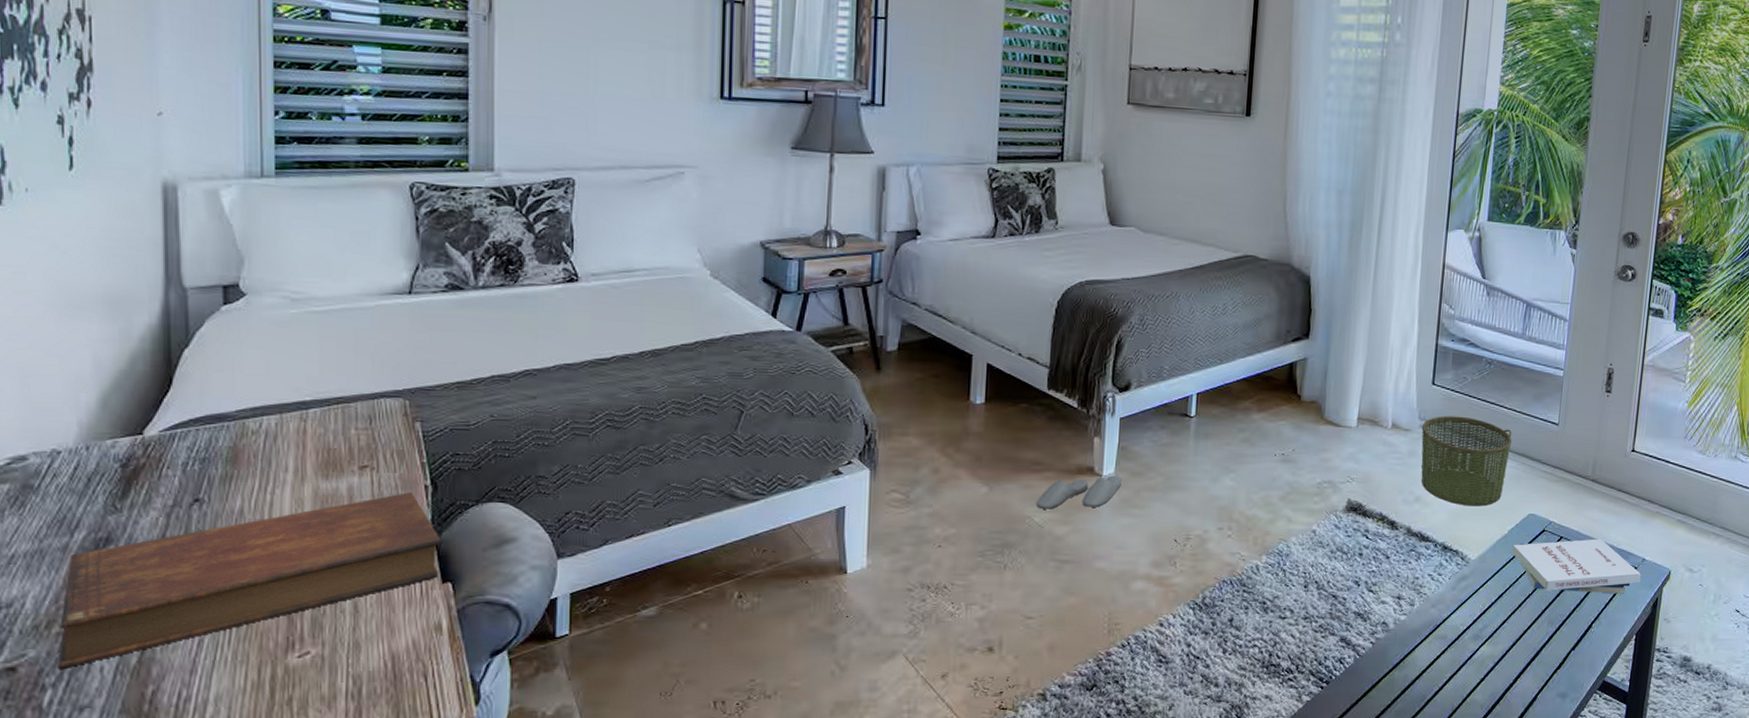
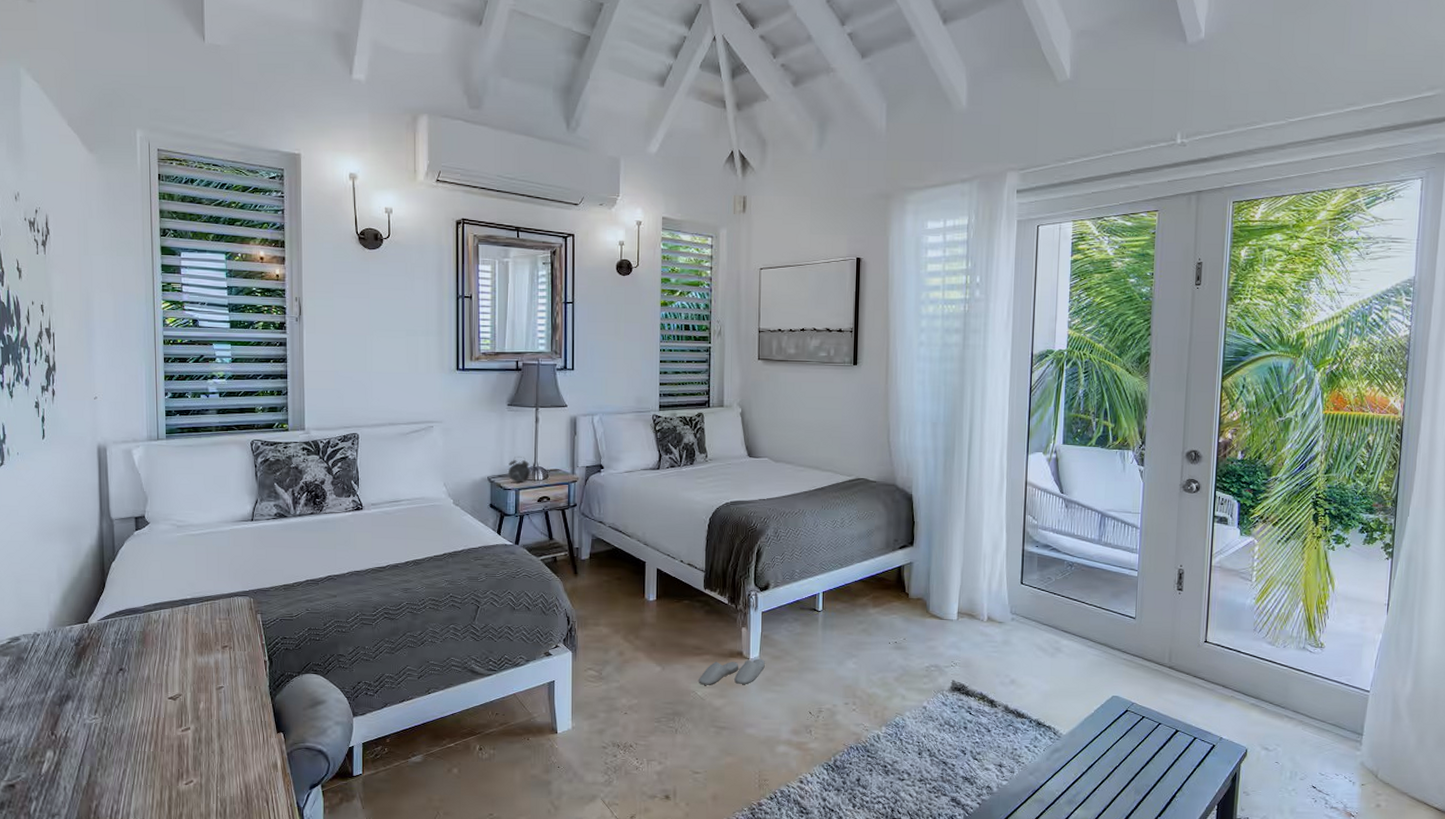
bible: present [57,492,441,670] -> none [39,666,276,788]
alarm clock: none [790,215,820,252] -> present [509,456,530,484]
basket: present [1420,416,1512,507] -> none [1013,610,1094,689]
books: present [1511,538,1641,594] -> none [1099,718,1220,768]

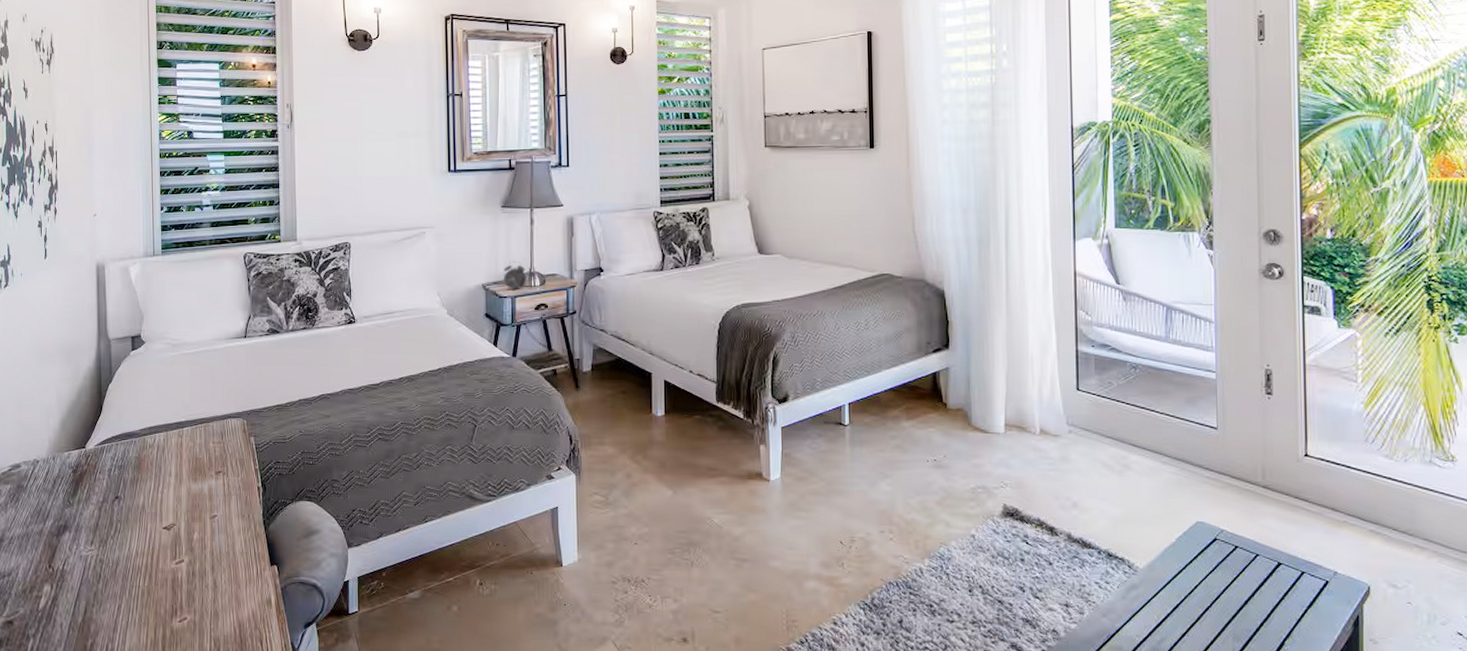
slippers: present [699,658,765,685] -> none [715,480,788,511]

